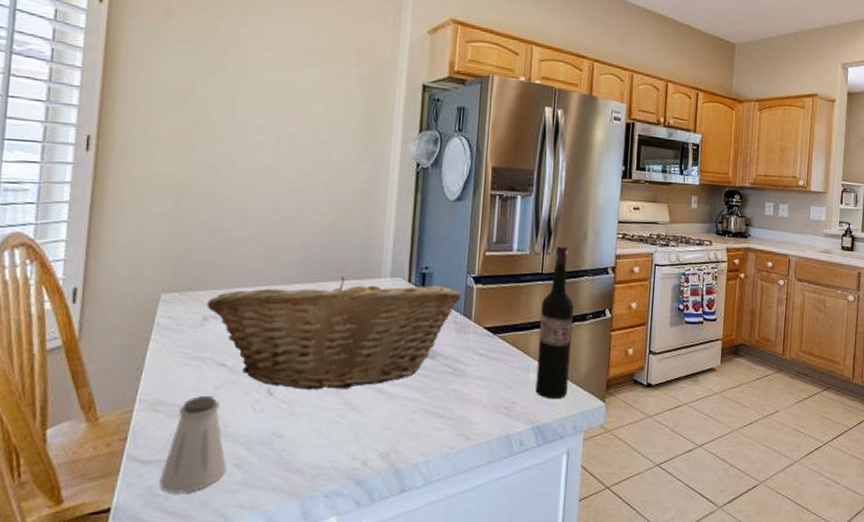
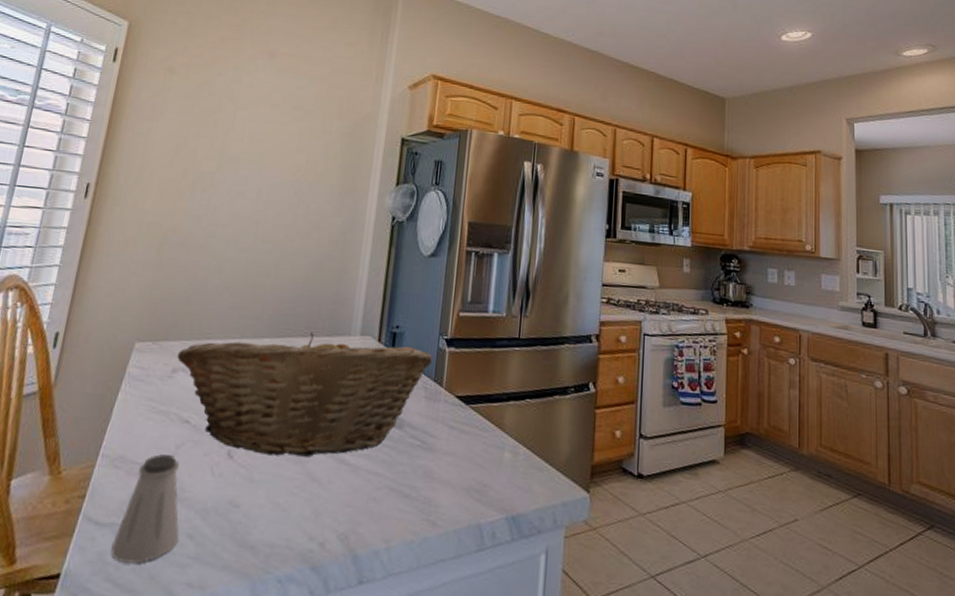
wine bottle: present [535,245,574,400] -> none [510,308,554,486]

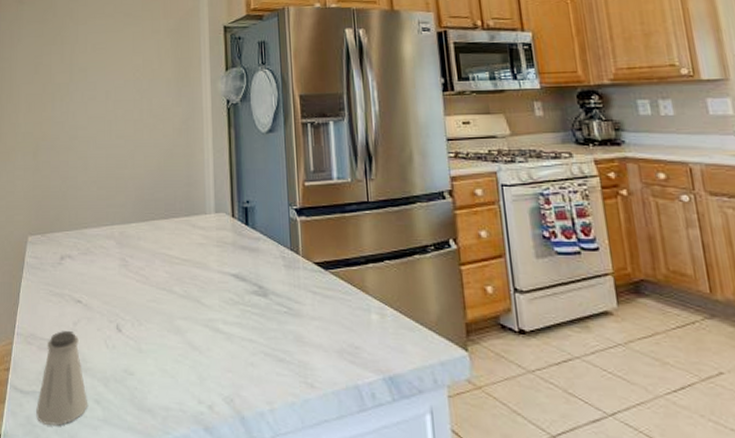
fruit basket: present [177,332,432,457] -> none [63,214,285,328]

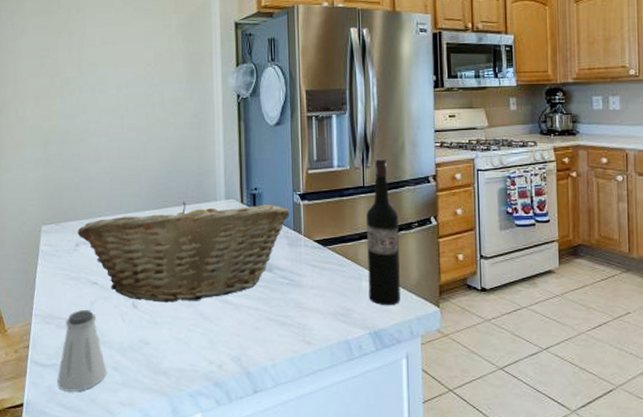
fruit basket: none [63,214,285,328] -> present [77,202,289,303]
wine bottle: none [373,170,419,346] -> present [366,158,400,306]

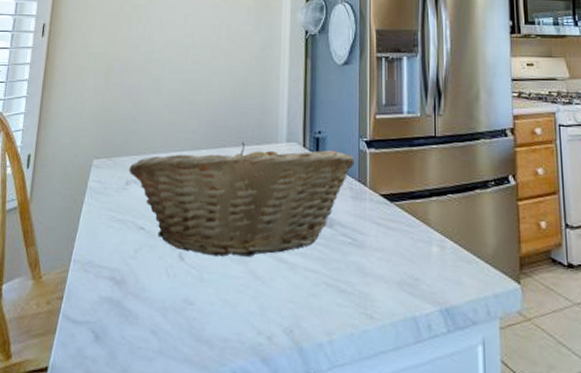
saltshaker: present [57,310,107,392] -> none [88,258,144,358]
wine bottle: present [366,158,400,306] -> none [438,106,476,278]

